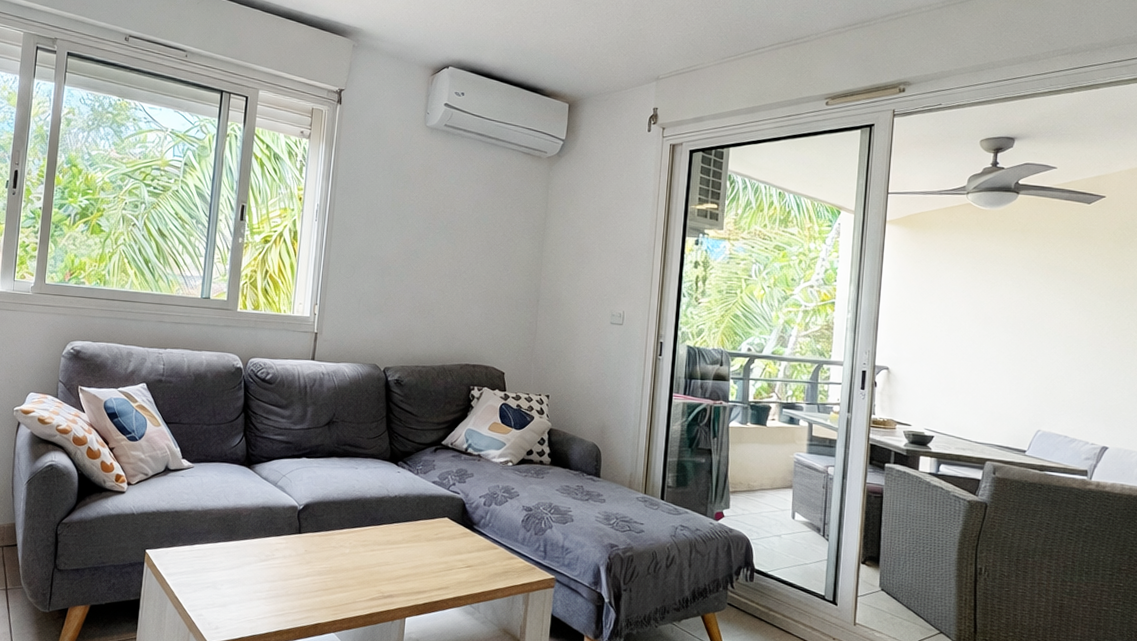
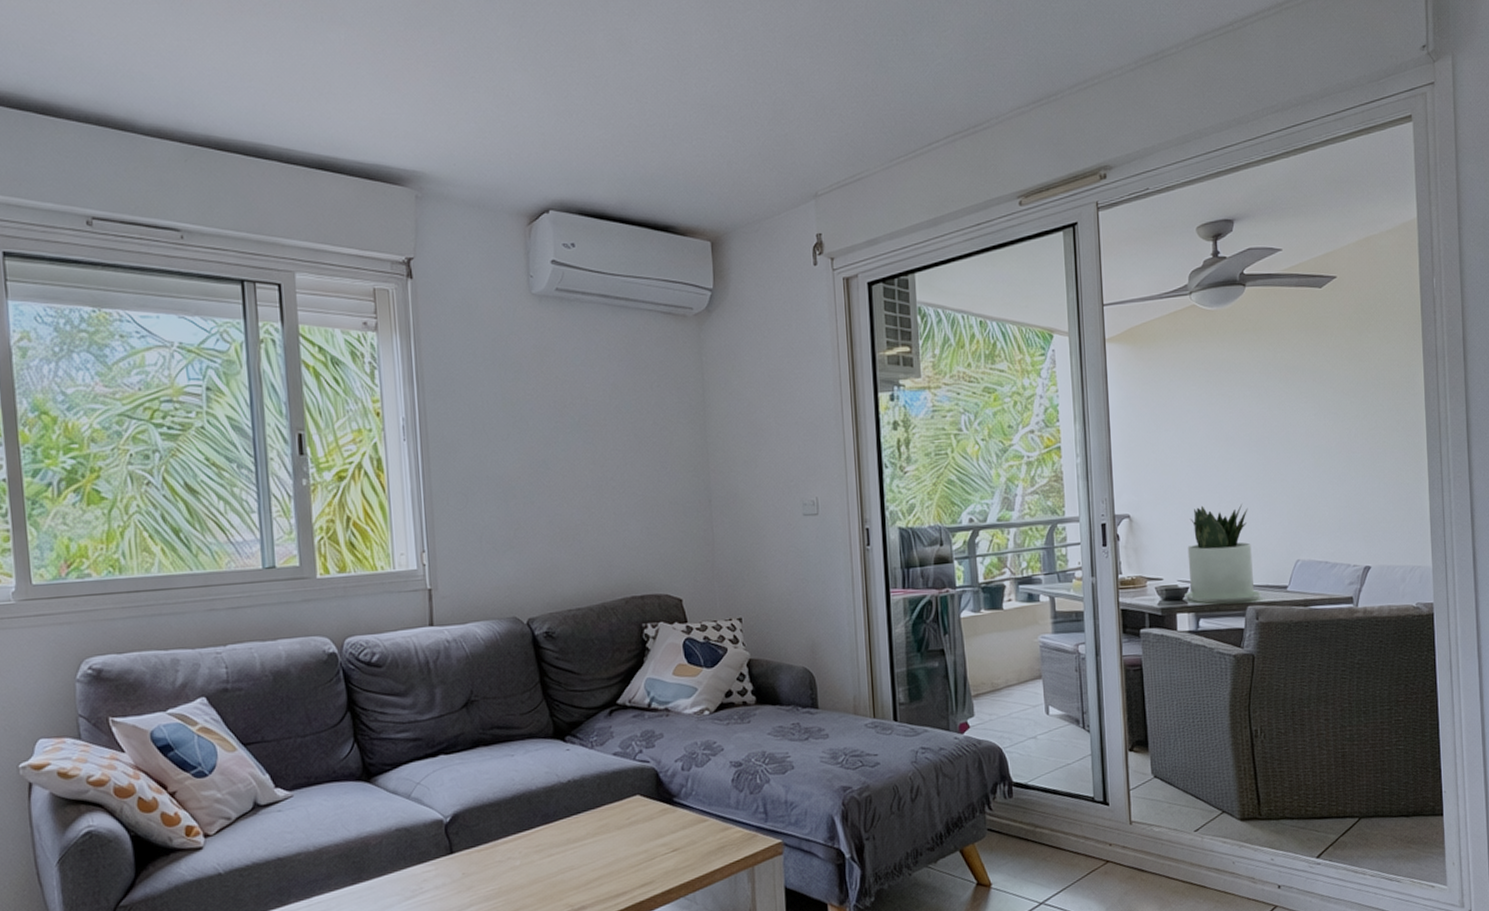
planter: none [928,370,1002,458] -> present [1183,504,1263,604]

